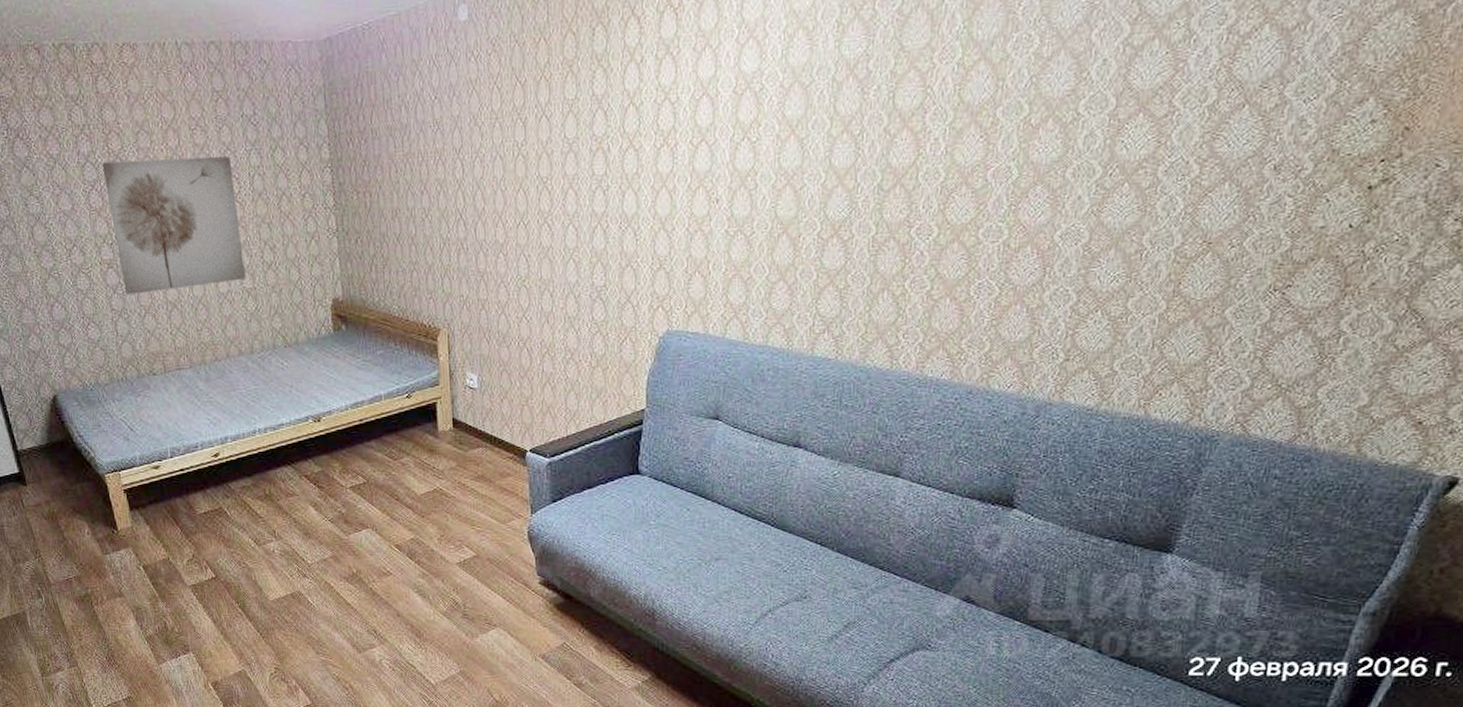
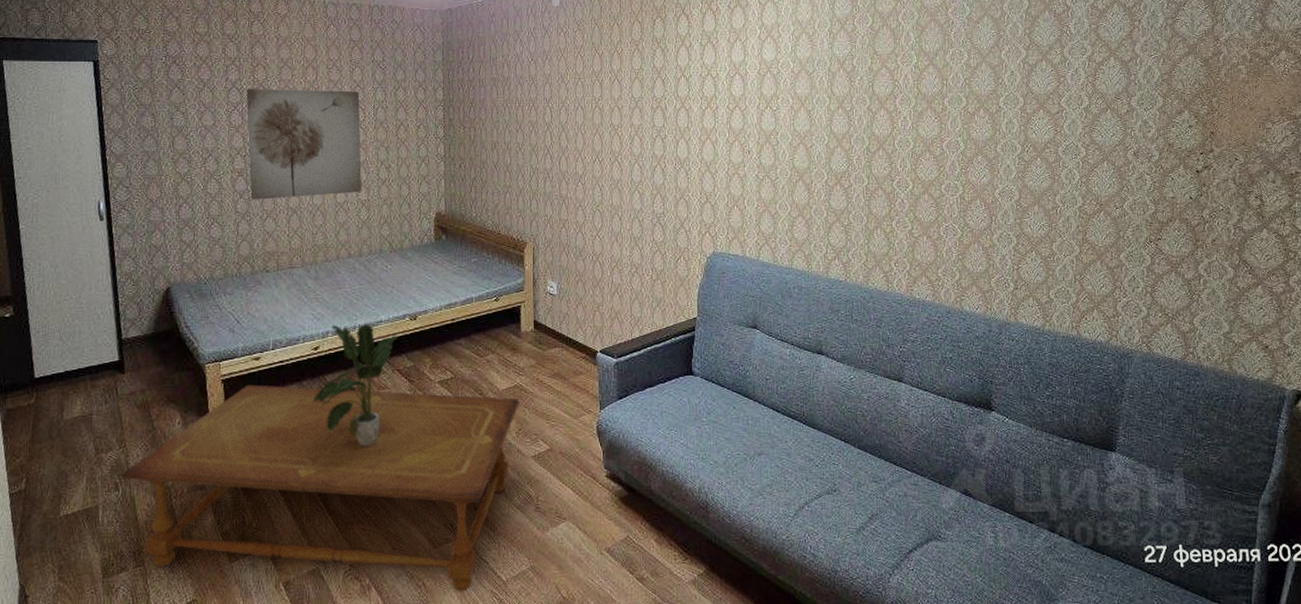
coffee table: none [42,494,442,694] -> present [122,384,521,592]
potted plant: none [220,428,302,554] -> present [314,324,398,446]

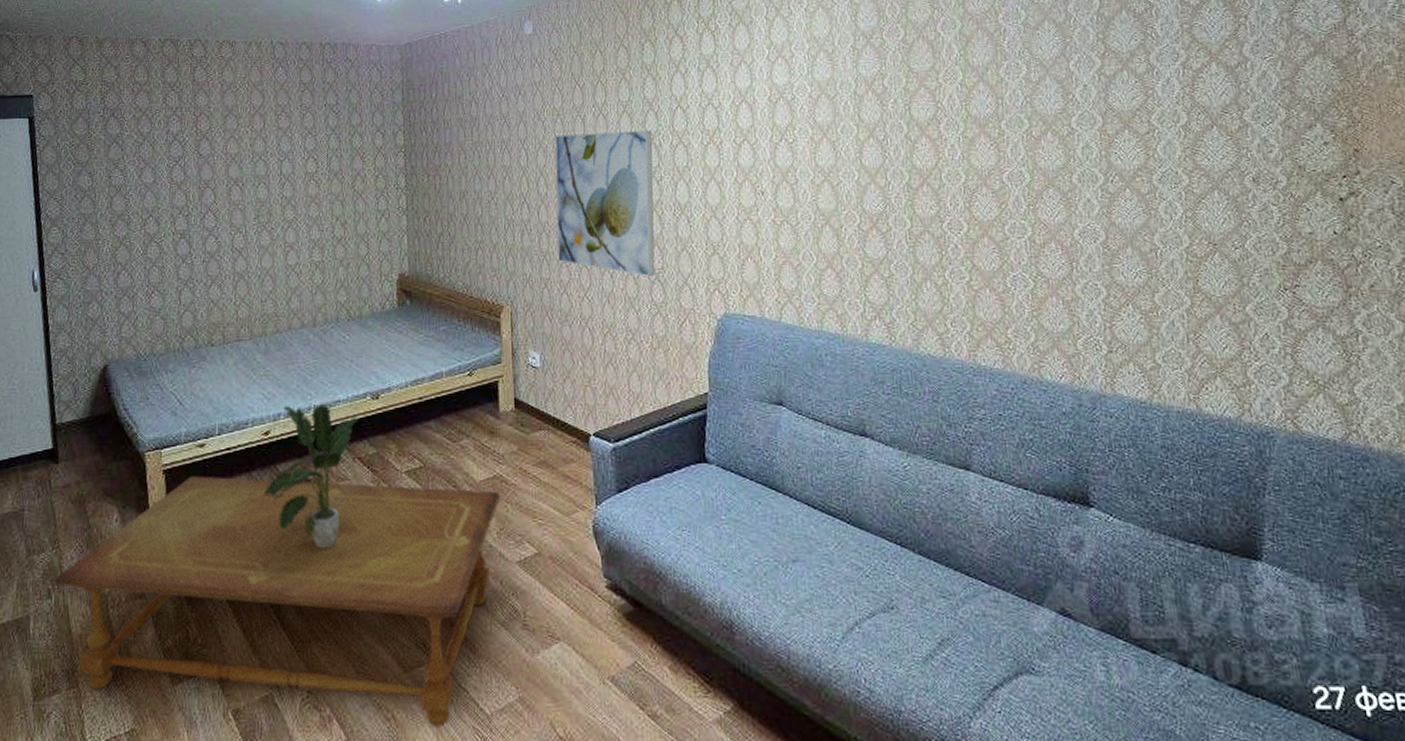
wall art: present [246,89,362,200] -> none [188,139,316,264]
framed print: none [575,95,659,219] -> present [555,130,655,276]

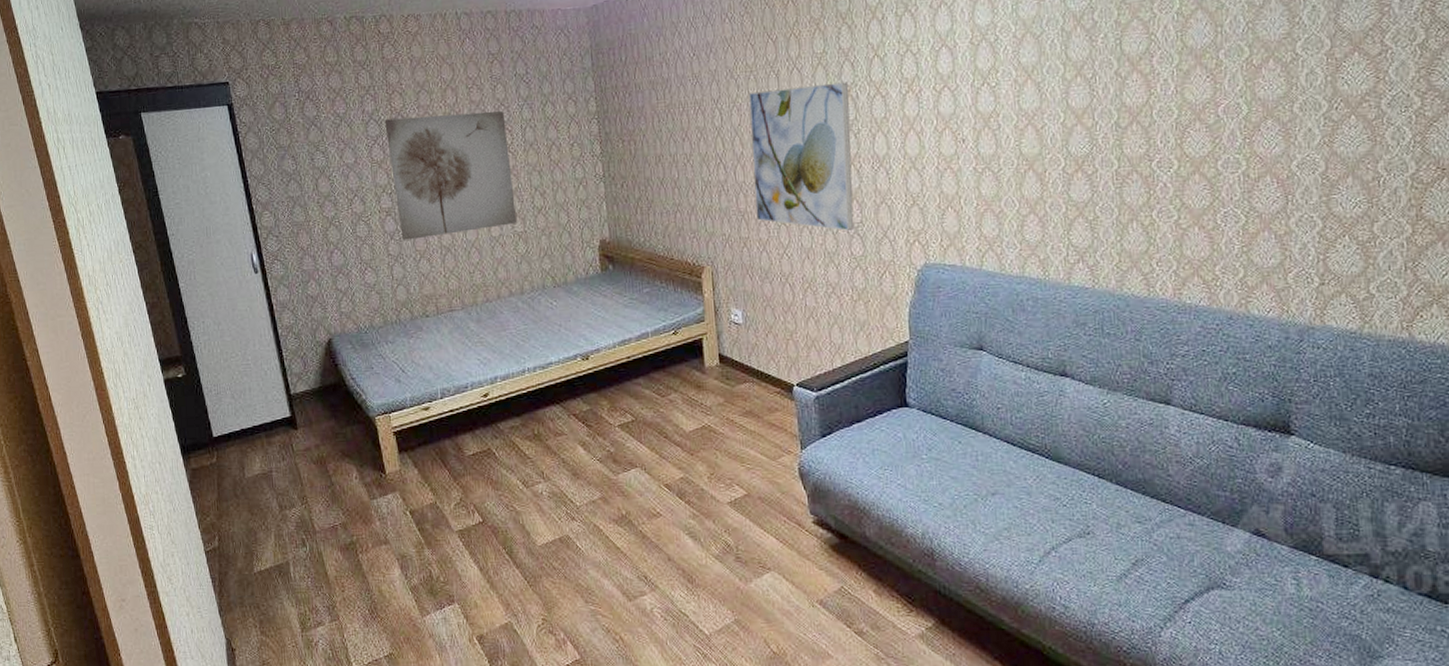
coffee table: present [55,475,502,727] -> none [307,436,711,646]
wall art: none [188,139,316,264] -> present [384,111,518,240]
potted plant: present [264,404,358,548] -> none [488,367,570,496]

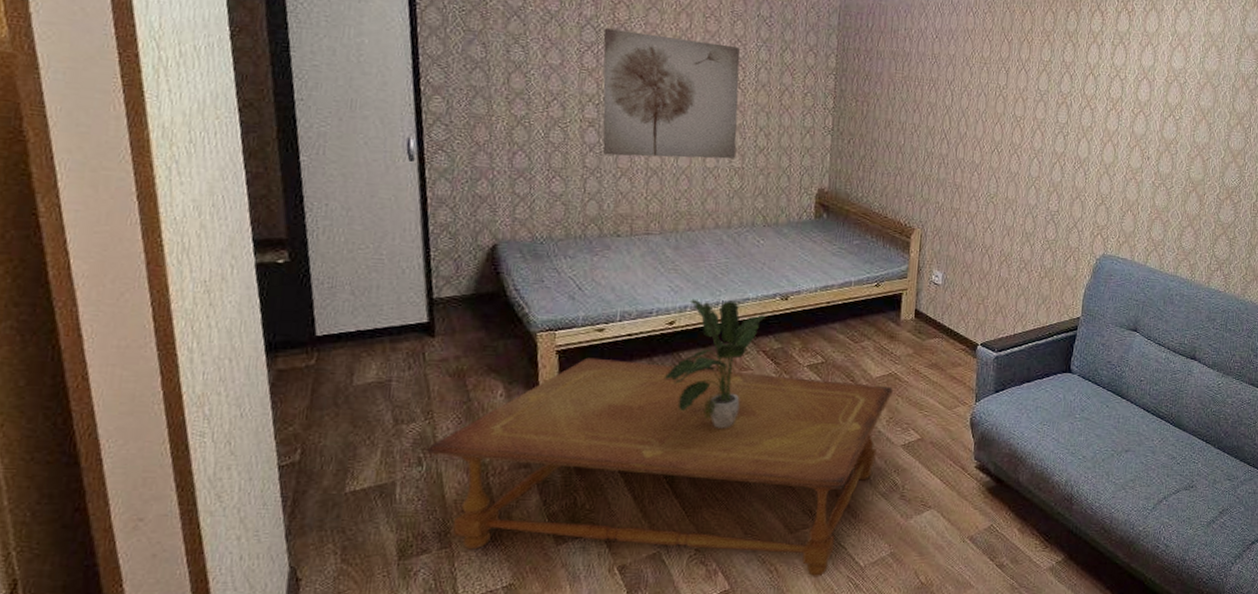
coffee table: none [307,436,711,646] -> present [427,357,894,577]
potted plant: none [488,367,570,496] -> present [665,300,766,429]
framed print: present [749,82,854,231] -> none [969,82,1066,217]

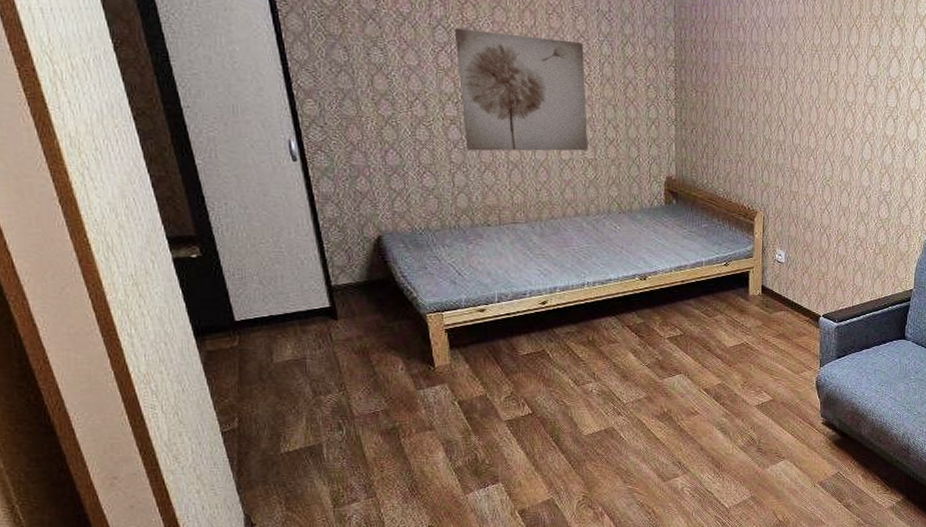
coffee table: present [427,357,894,577] -> none [345,335,747,517]
potted plant: present [665,300,766,429] -> none [543,282,627,394]

